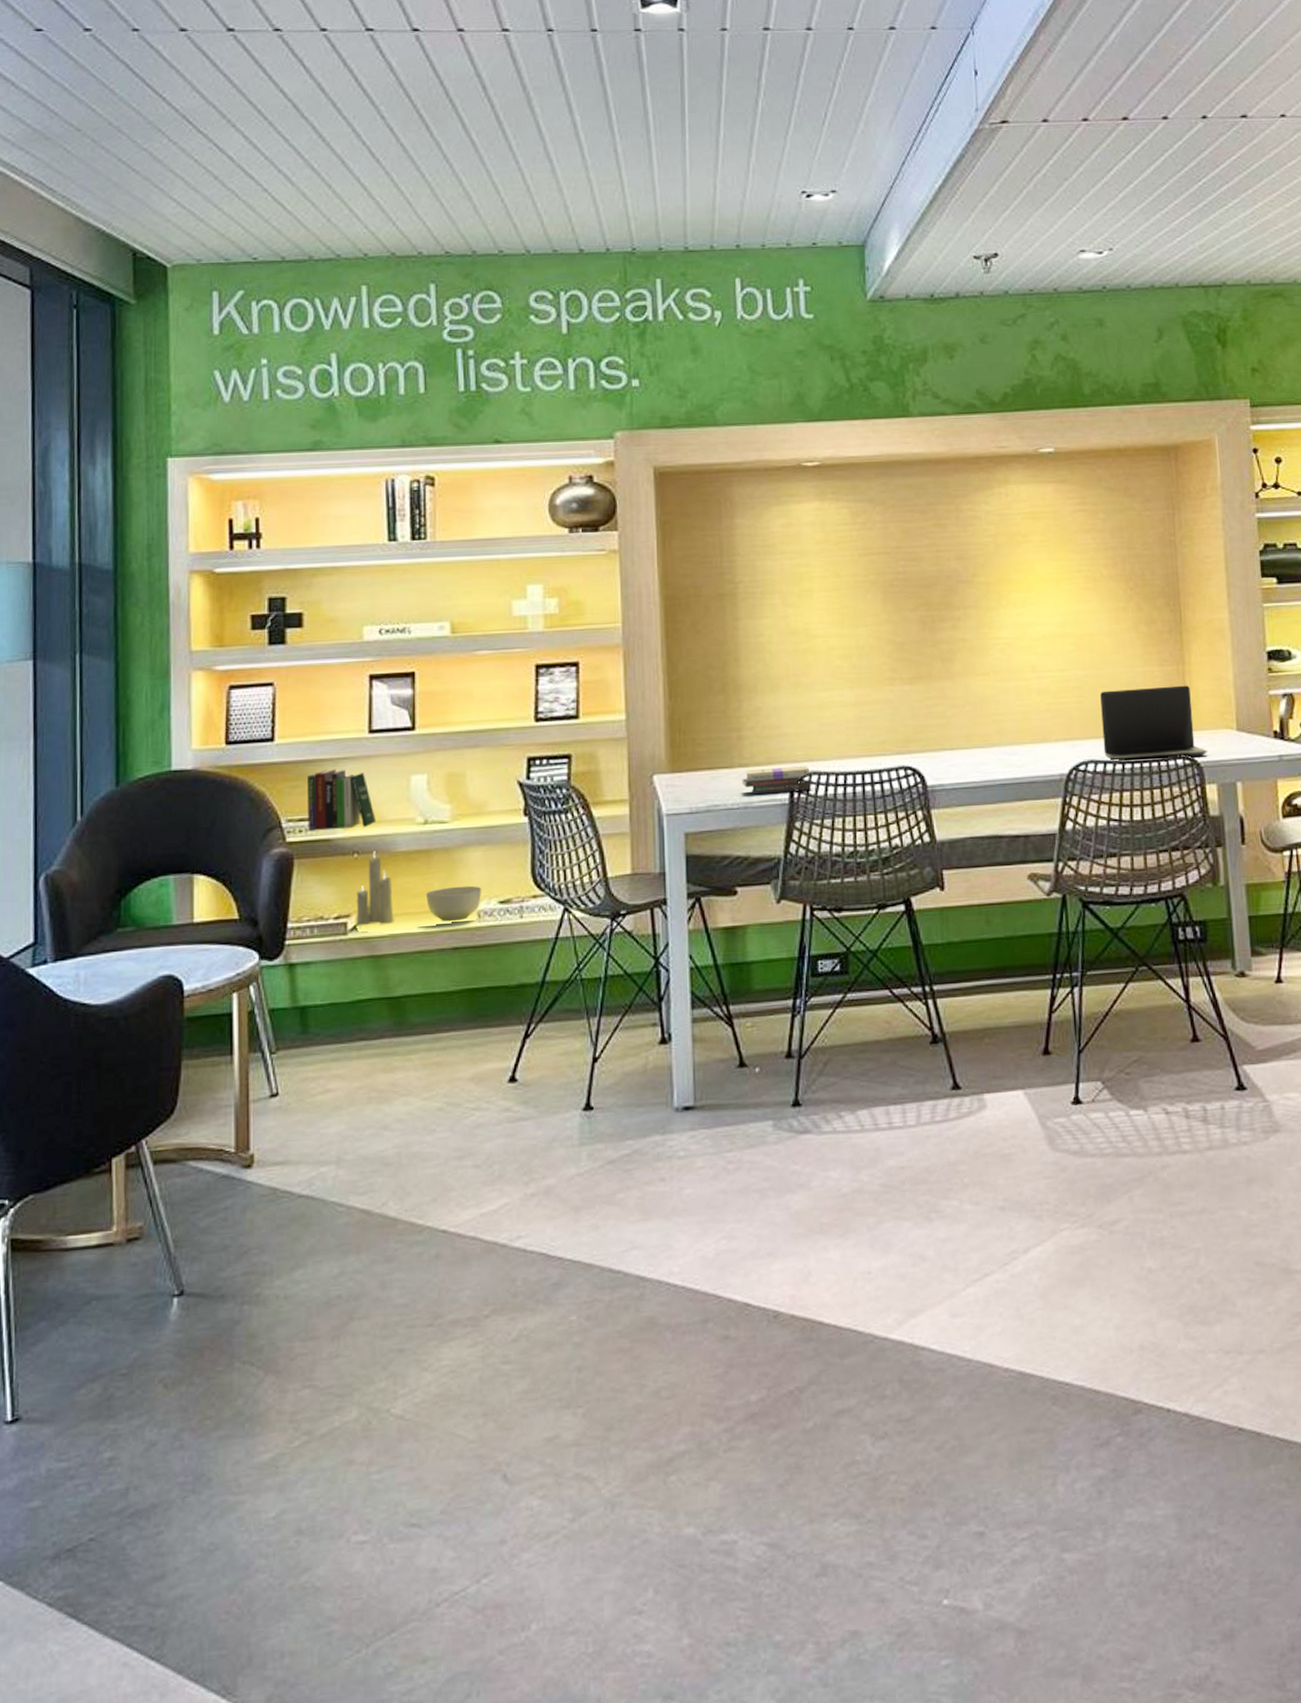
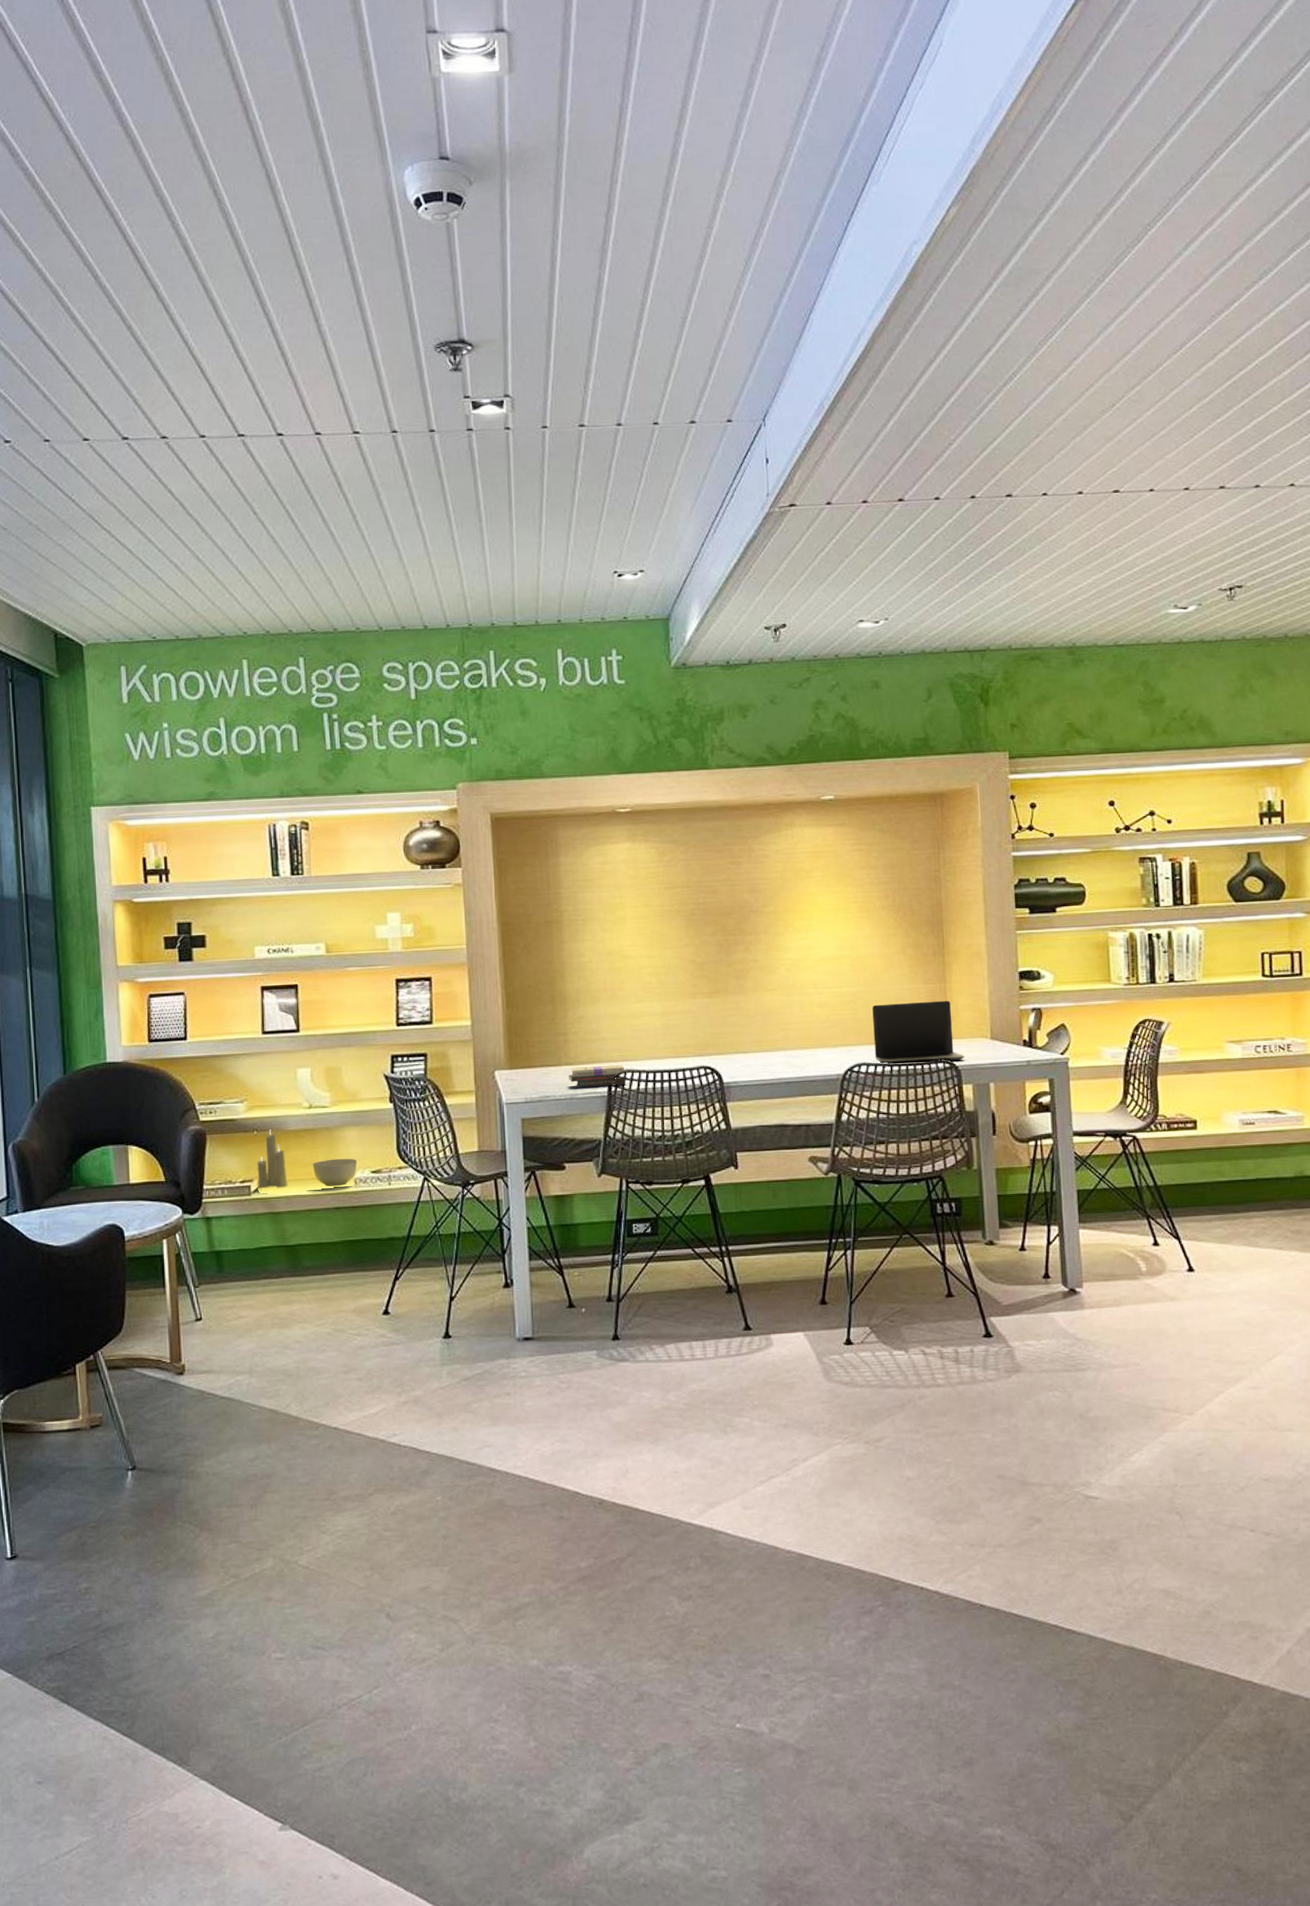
books: present [306,769,377,832] -> none [214,1063,271,1113]

